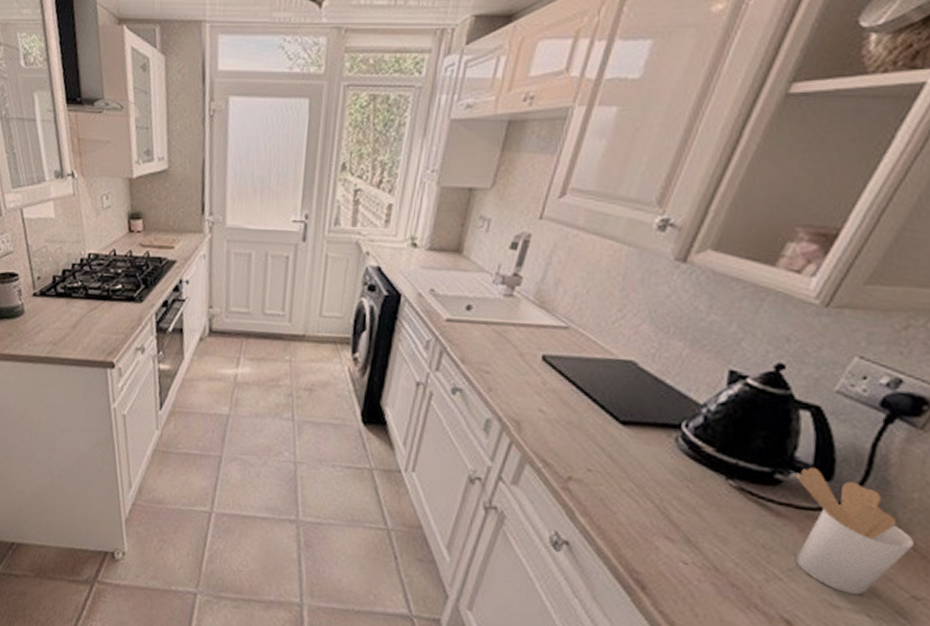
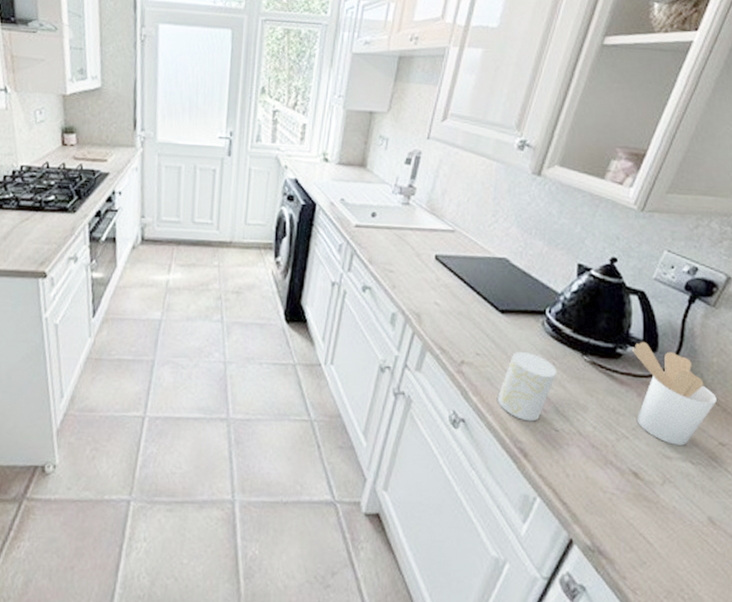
cup: none [611,470,692,551] -> present [497,352,557,422]

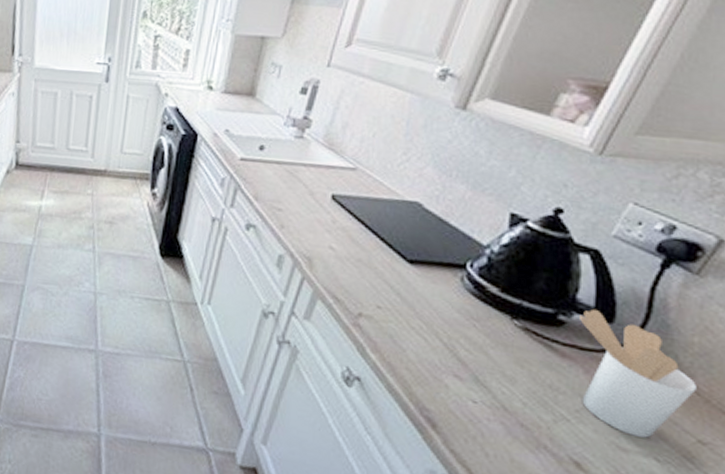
cup: present [497,352,557,422] -> none [401,308,479,389]

